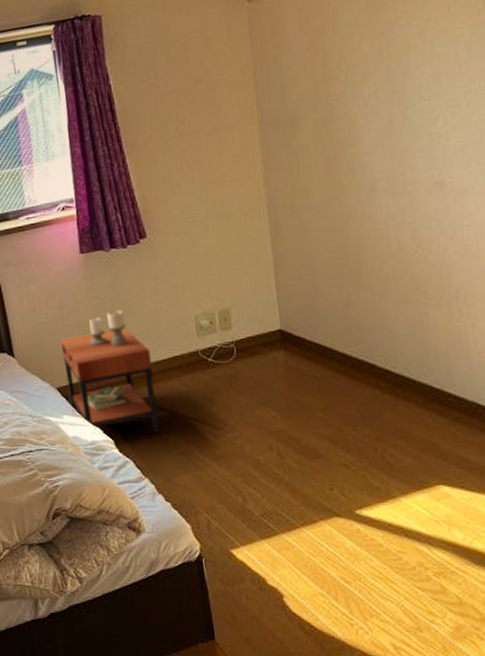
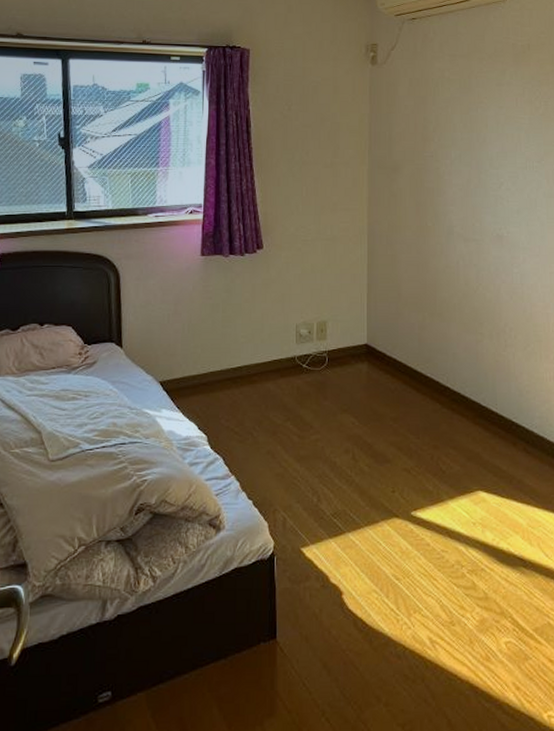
side table: present [61,310,161,433] -> none [169,312,253,431]

